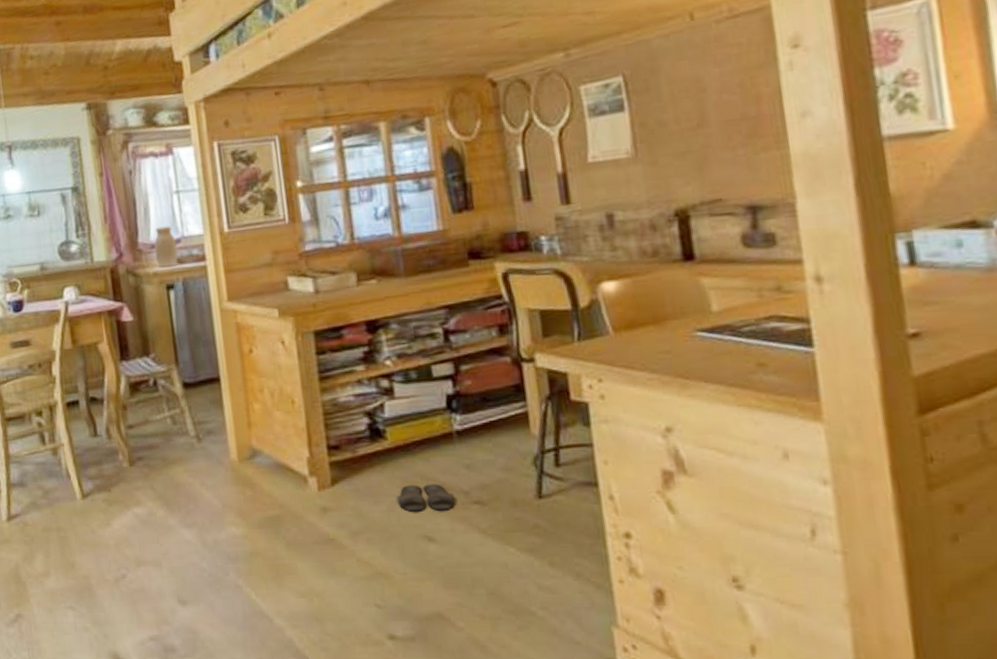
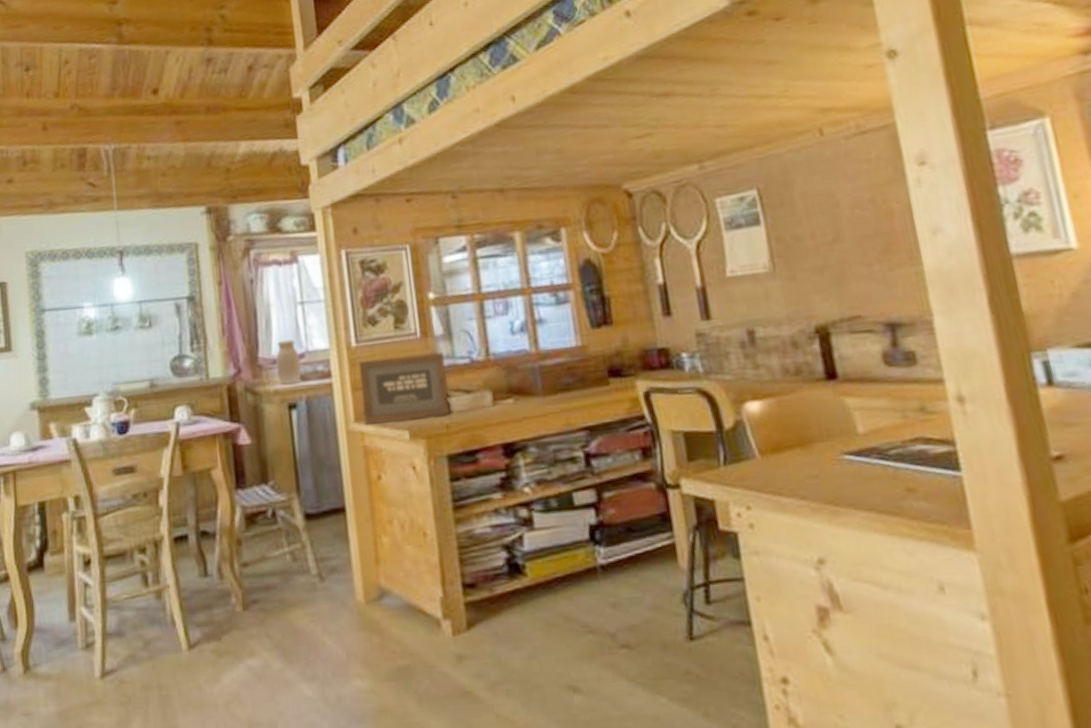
picture frame: none [231,236,317,303] -> present [359,352,451,425]
slippers: present [396,483,455,513] -> none [537,625,601,660]

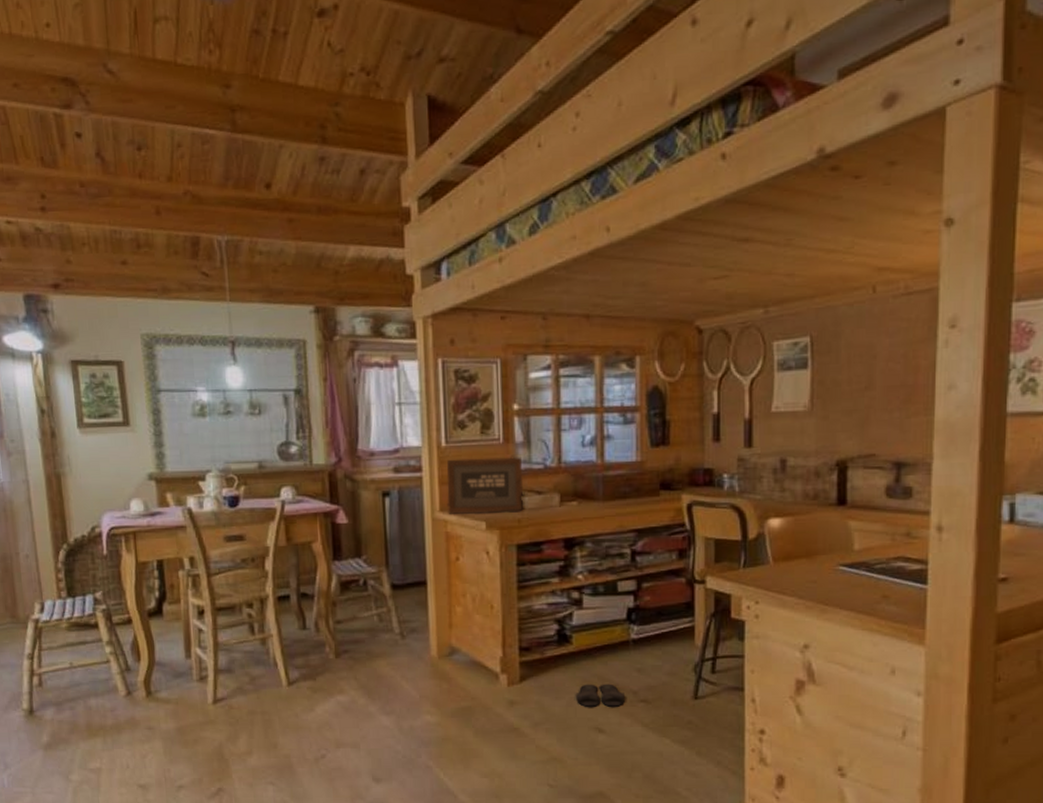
jar: present [276,339,302,386] -> none [374,435,396,476]
slippers: none [537,625,601,660] -> present [575,683,625,708]

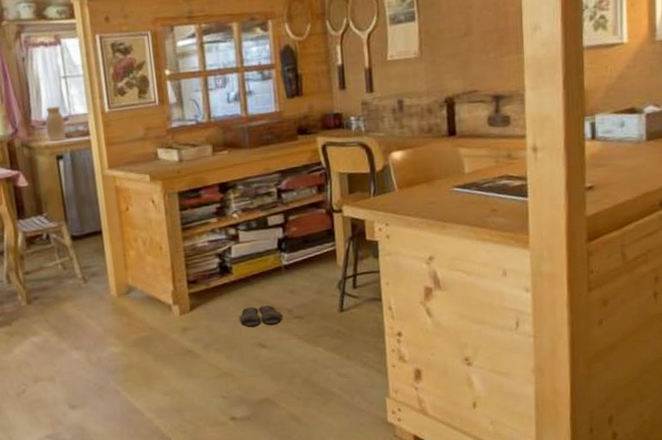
jar: none [374,435,396,476] -> present [45,106,66,142]
picture frame: present [447,457,523,514] -> none [111,116,181,171]

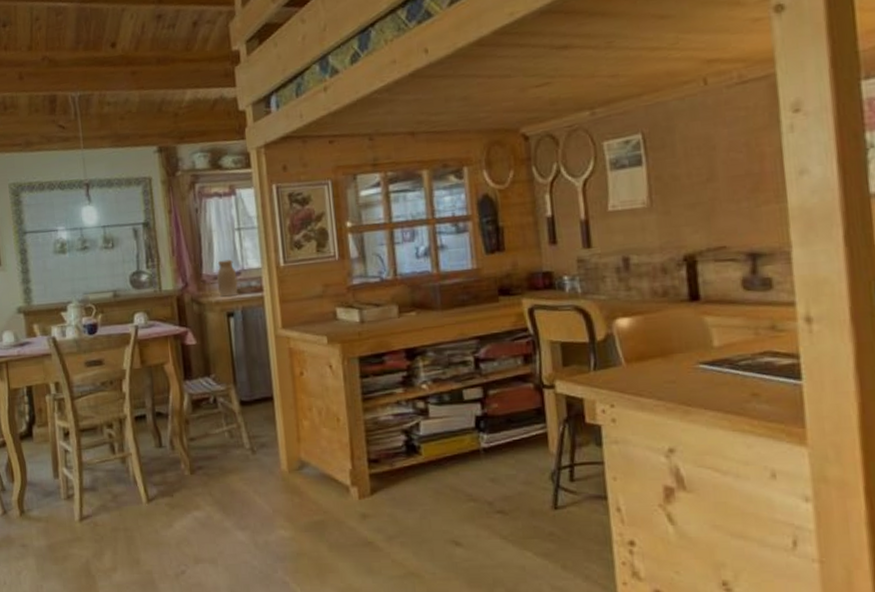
slippers: present [238,305,282,328] -> none [428,494,480,520]

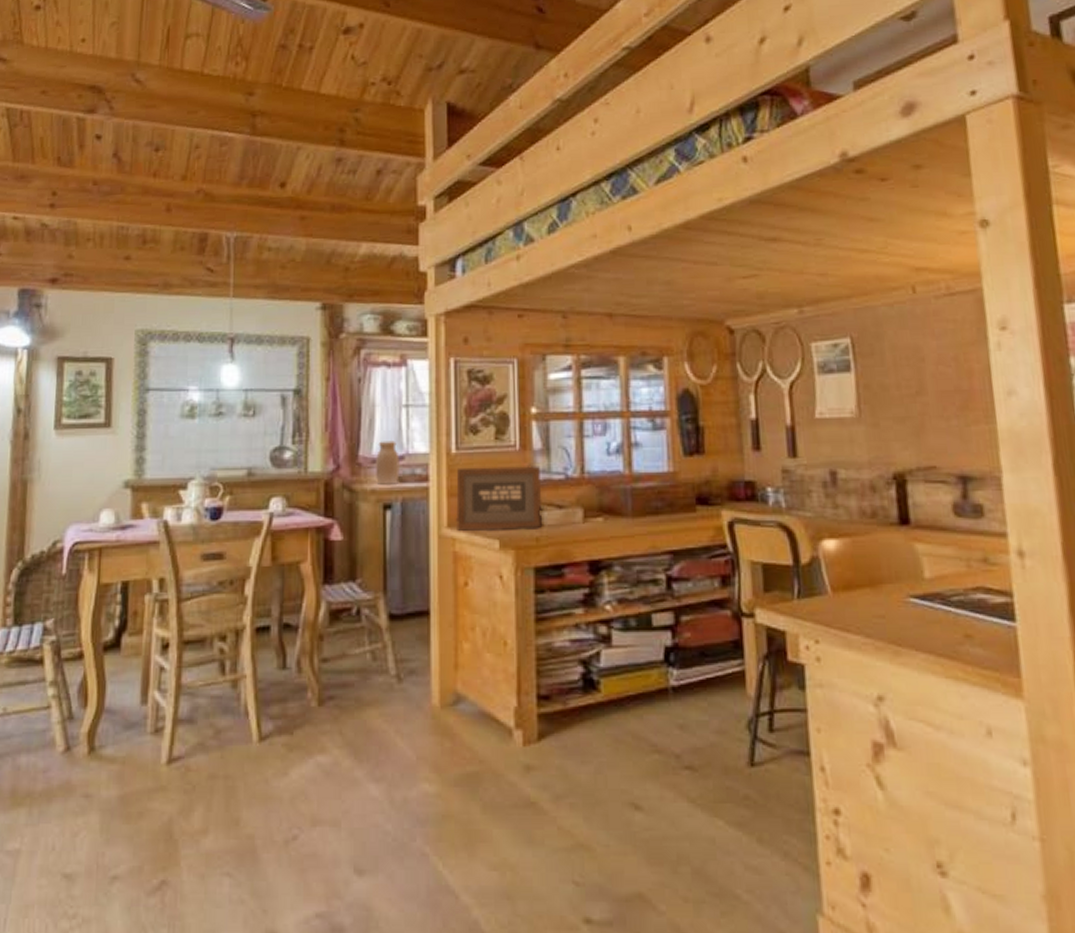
picture frame: none [286,272,363,331] -> present [456,466,542,531]

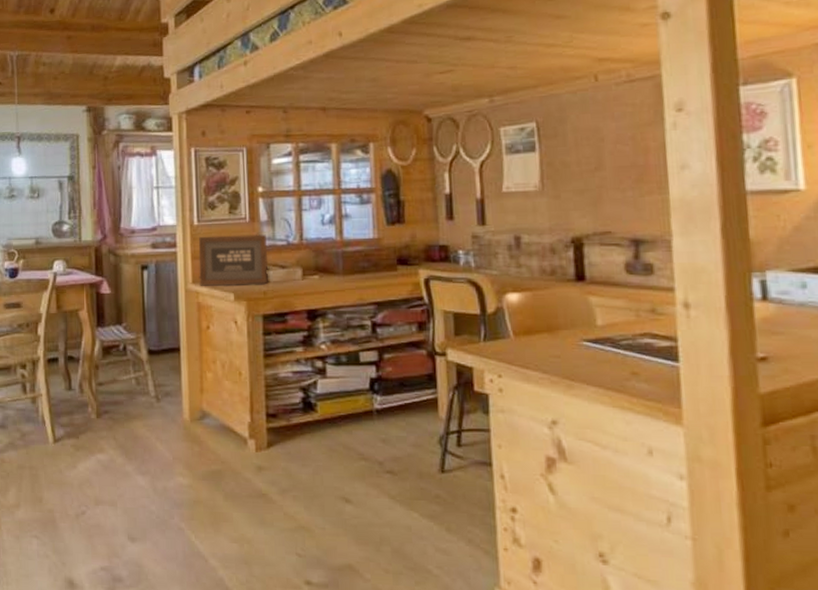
jar: present [376,441,400,486] -> none [134,215,153,251]

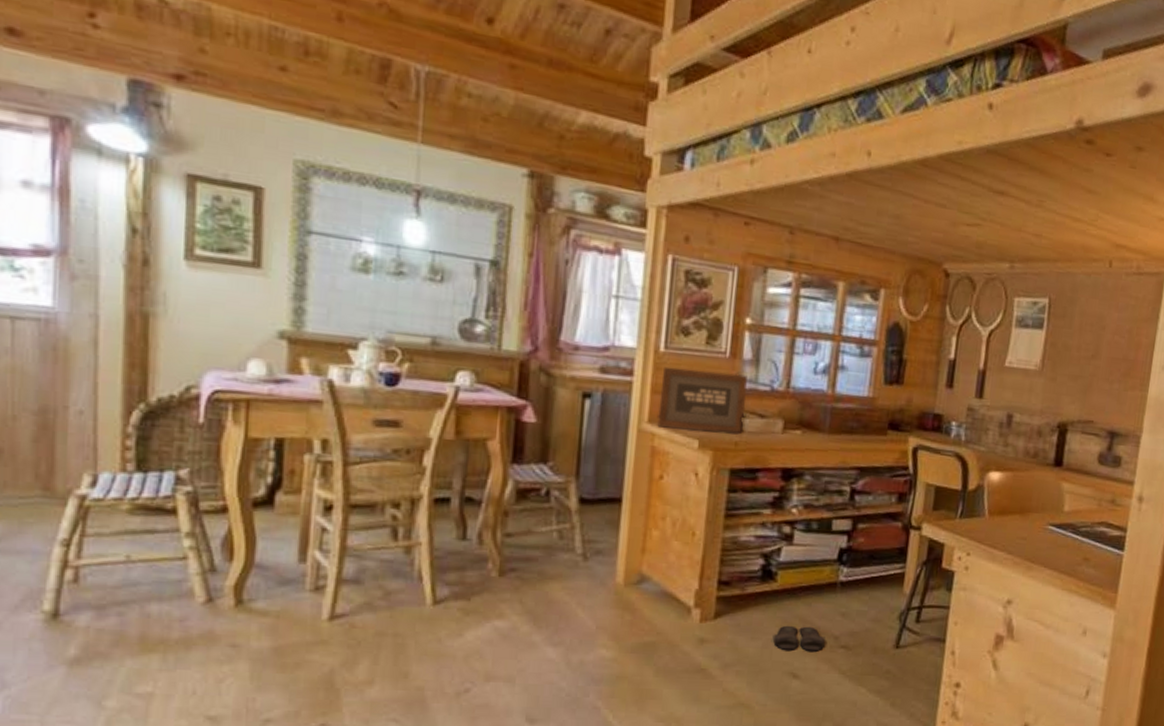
slippers: none [321,452,371,478] -> present [772,625,825,653]

